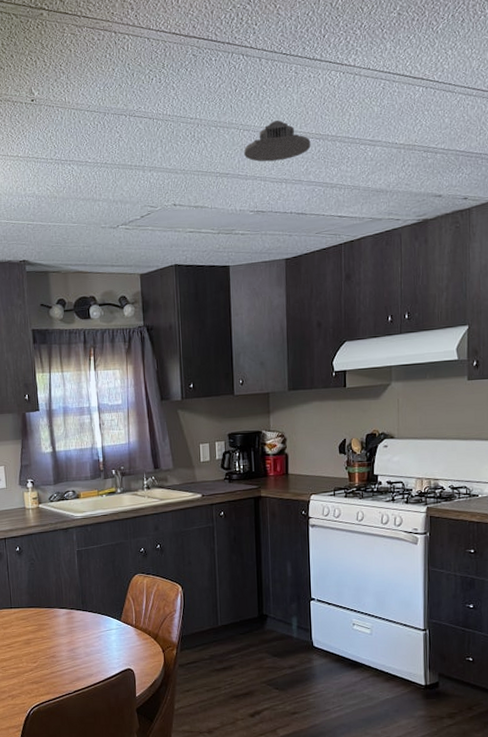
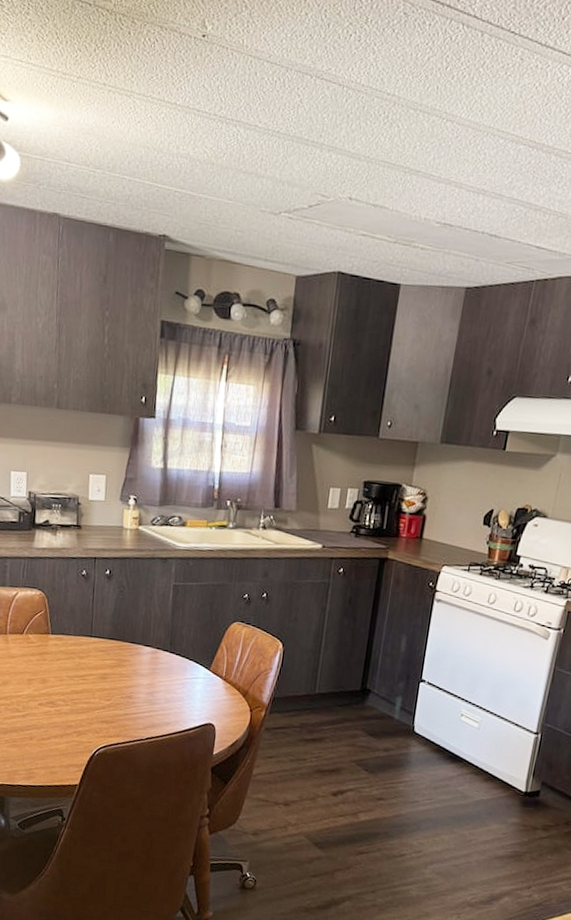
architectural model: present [244,120,311,162] -> none [442,115,523,167]

